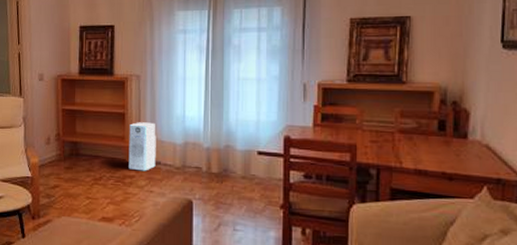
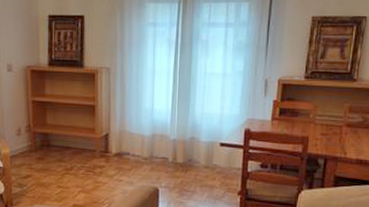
air purifier: present [128,122,156,171] -> none [98,114,126,162]

